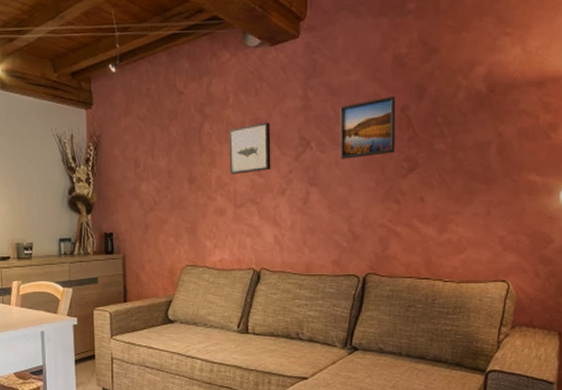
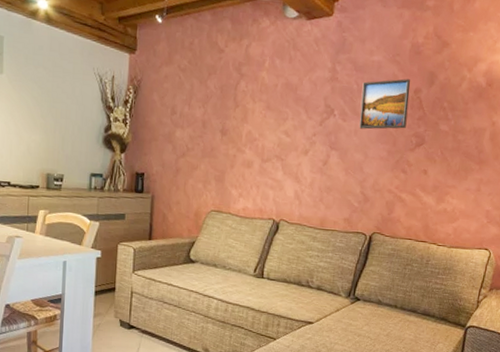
wall art: present [229,122,271,175] -> none [259,87,300,132]

